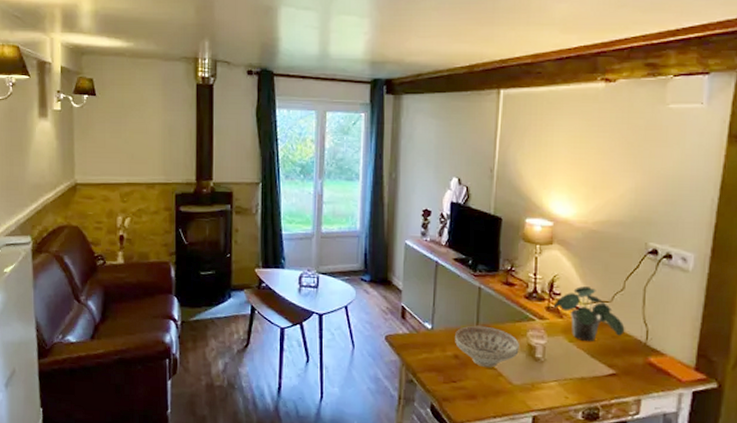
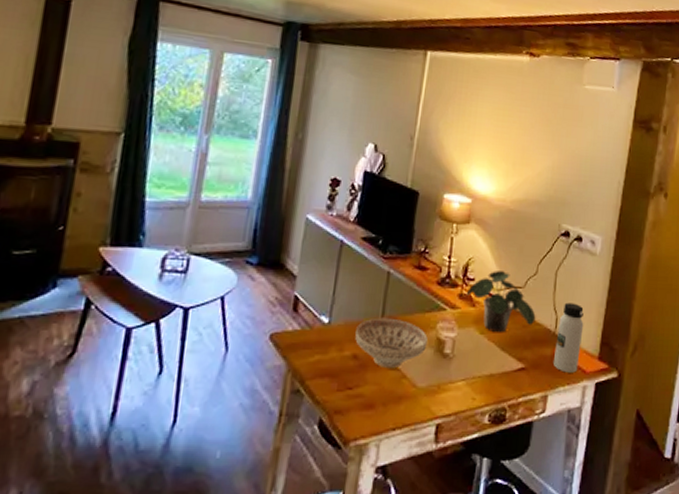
water bottle: none [646,316,677,381] -> present [554,302,584,373]

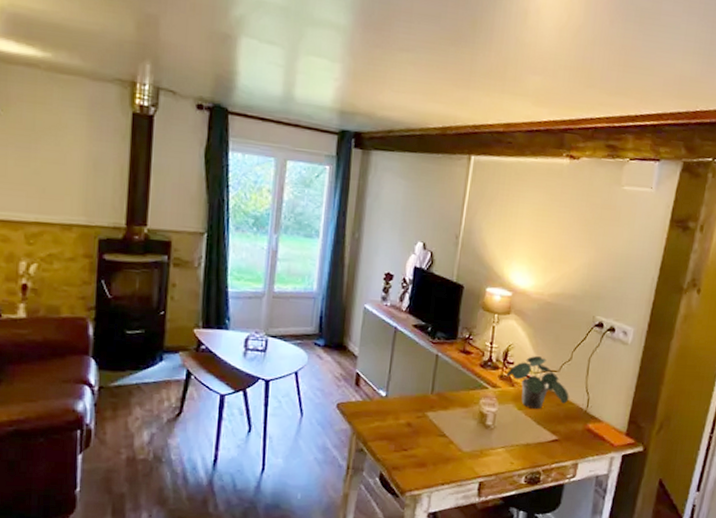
decorative bowl: present [355,317,428,369] -> none [409,393,472,436]
water bottle: present [554,302,584,373] -> none [584,385,614,446]

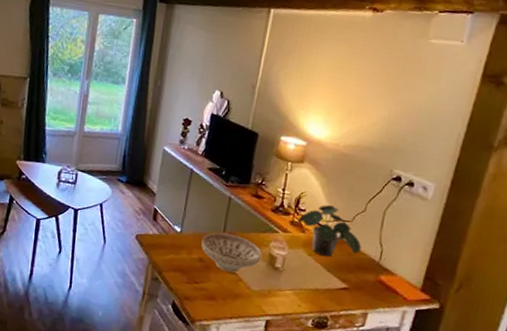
decorative bowl: none [409,393,472,436] -> present [201,232,262,273]

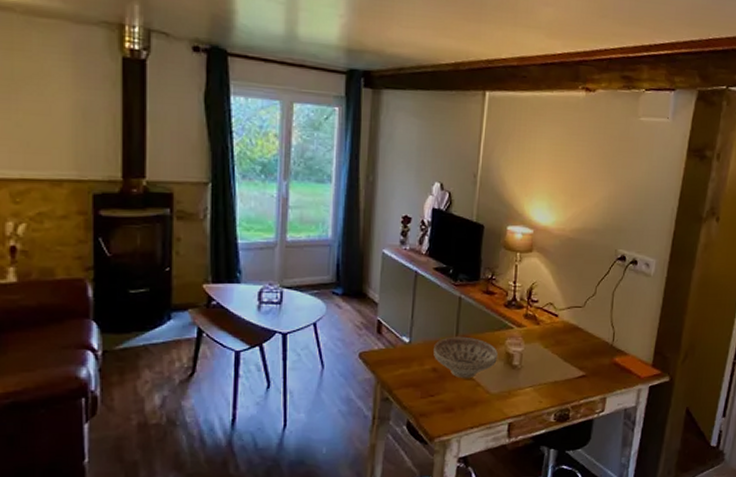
potted plant: present [297,205,362,257] -> none [530,293,595,347]

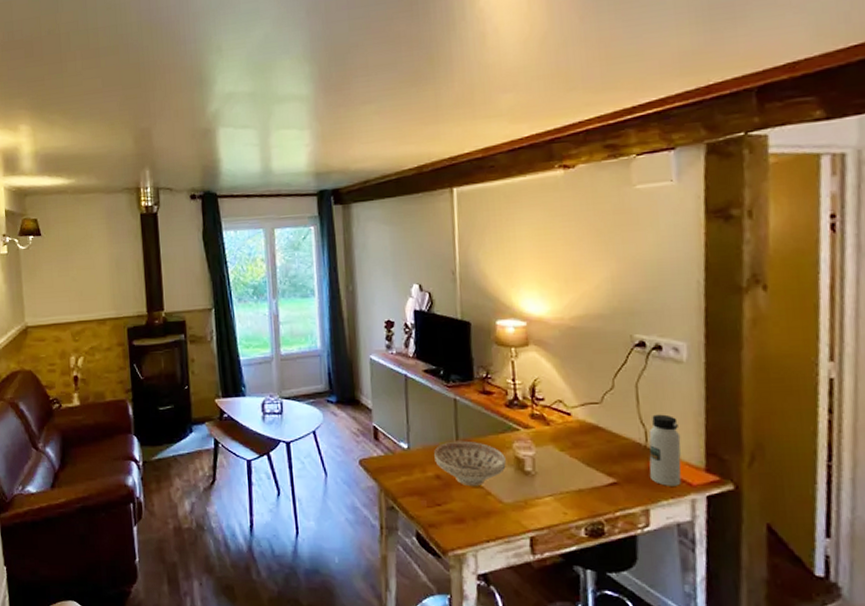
water bottle: none [611,319,639,378] -> present [648,414,682,486]

